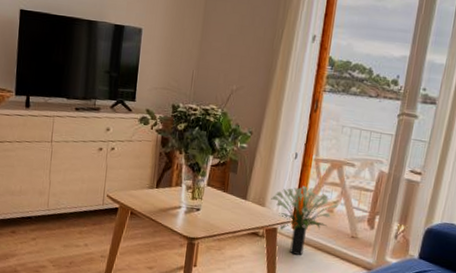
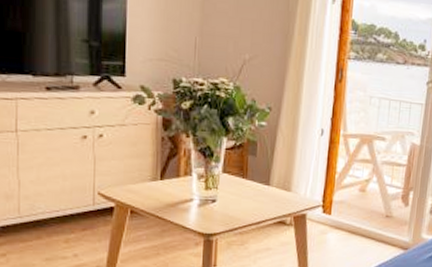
potted plant: present [271,185,338,255] -> none [297,164,371,241]

